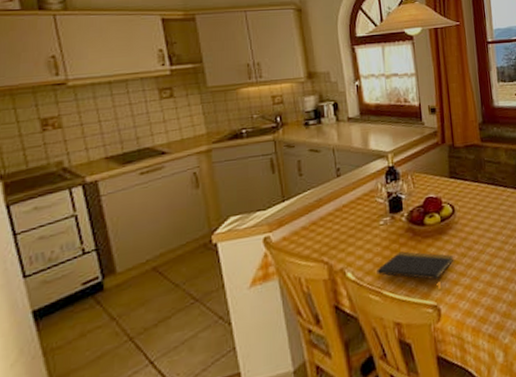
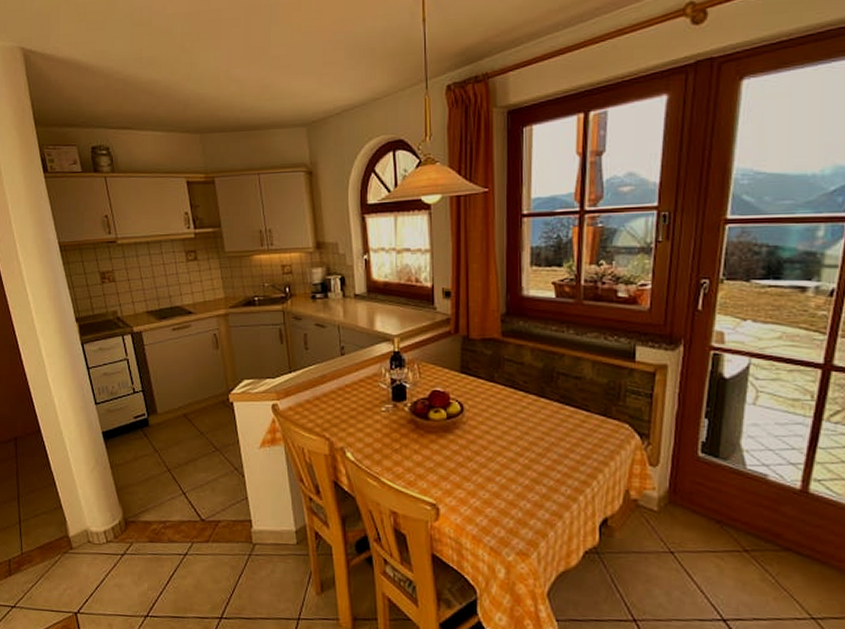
notepad: present [377,251,454,282] -> none [376,442,459,481]

